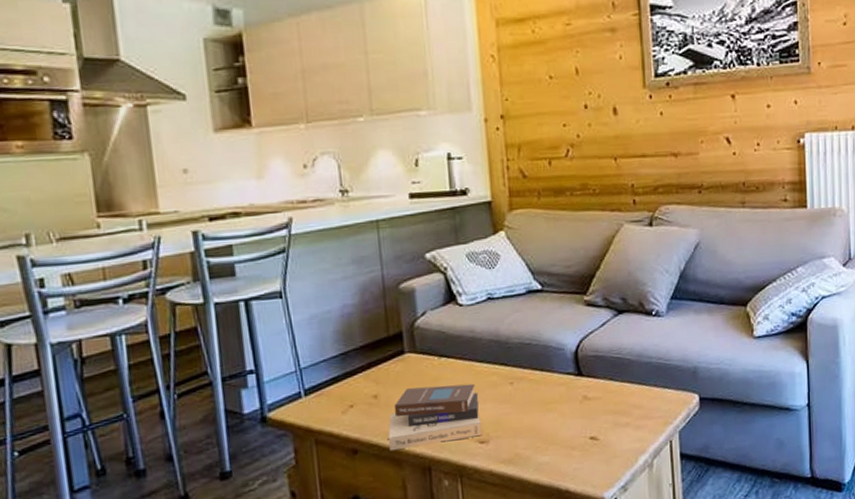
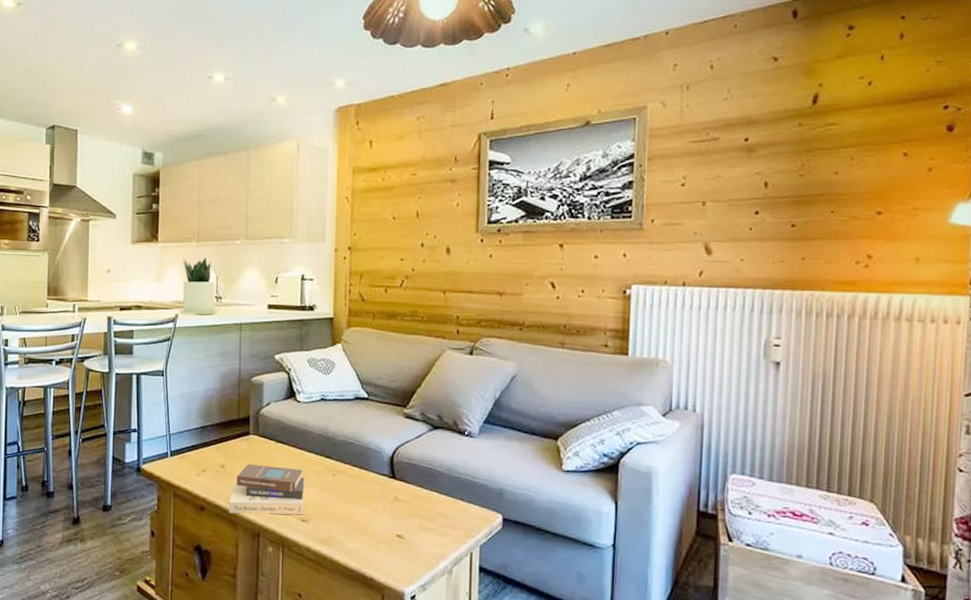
planter: none [289,142,345,218] -> present [179,257,217,316]

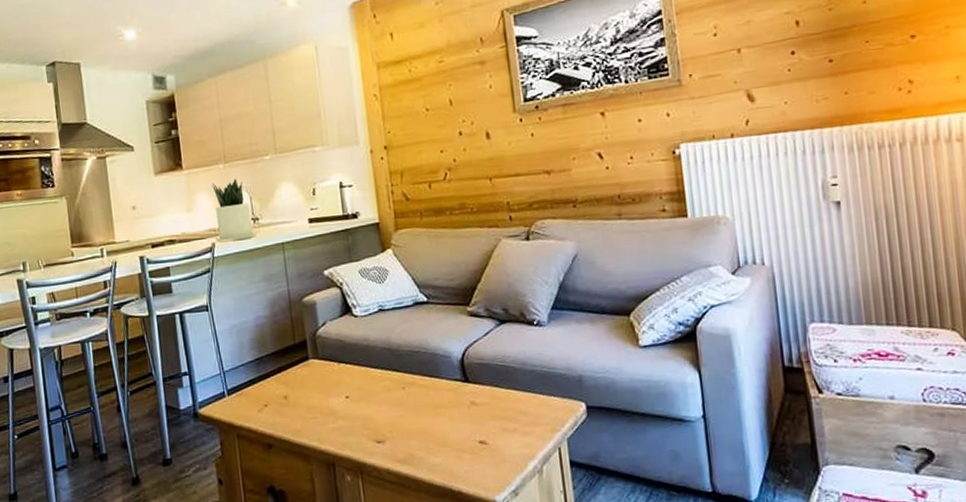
books: present [229,463,305,515] -> none [297,387,379,447]

